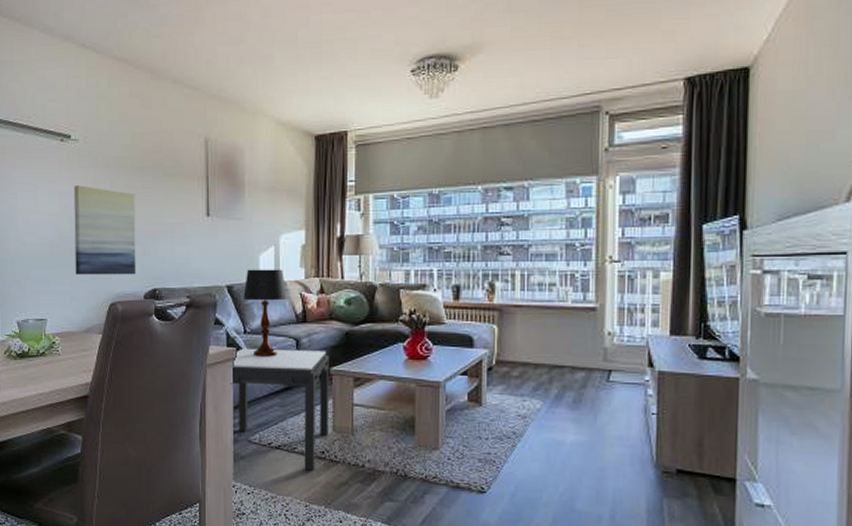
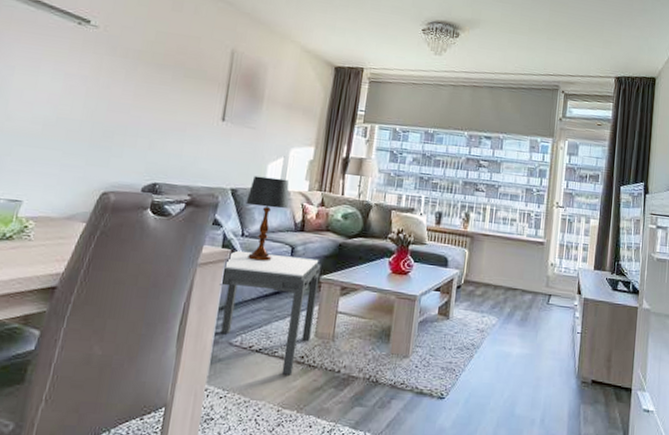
wall art: present [73,185,137,275] -> none [67,70,151,167]

